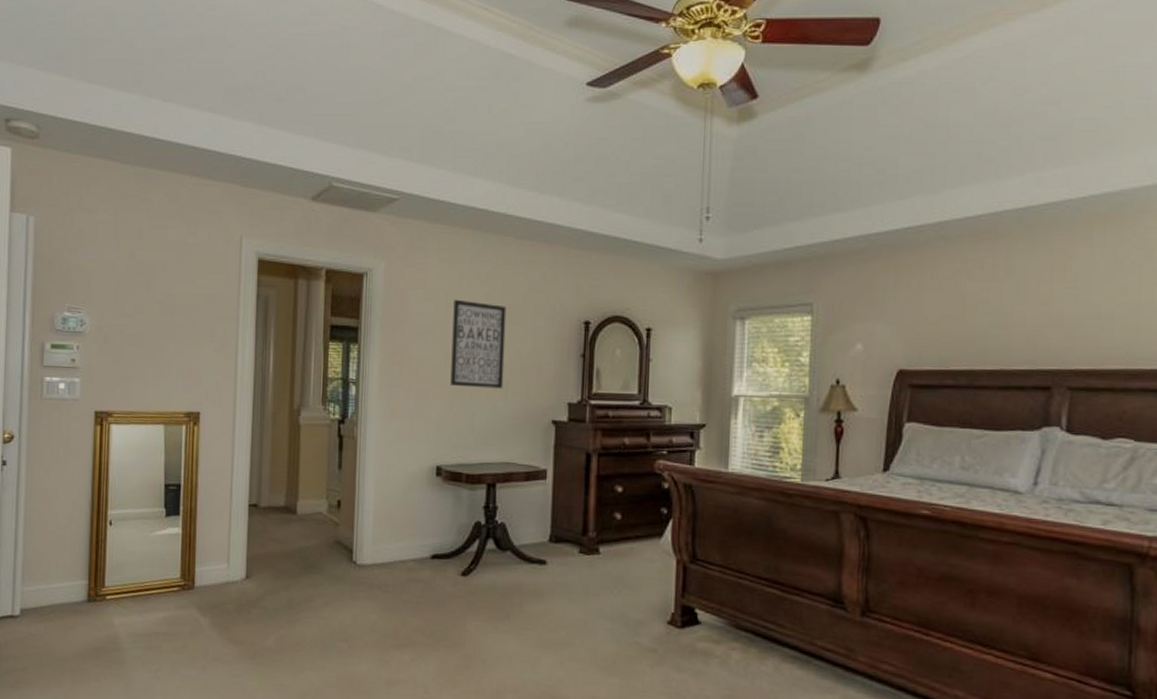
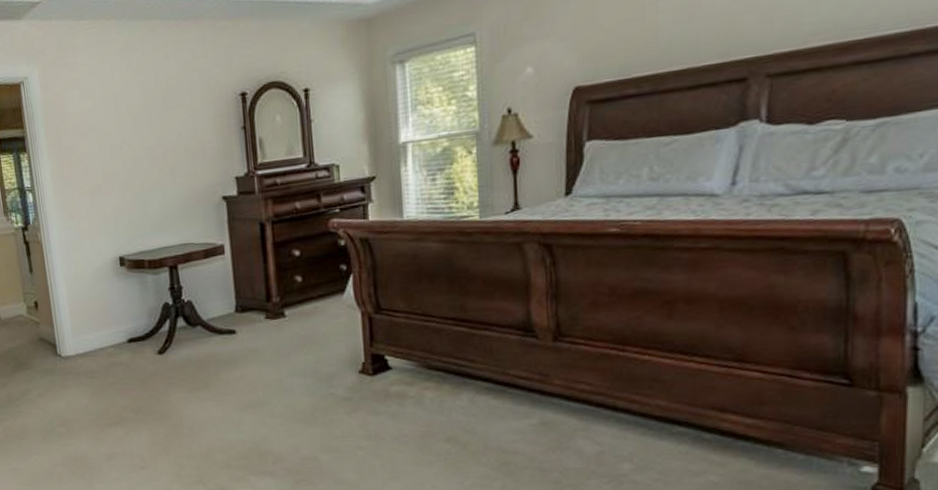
wall art: present [450,299,507,389] -> none [110,91,171,178]

